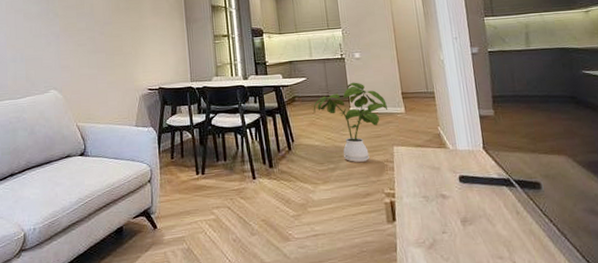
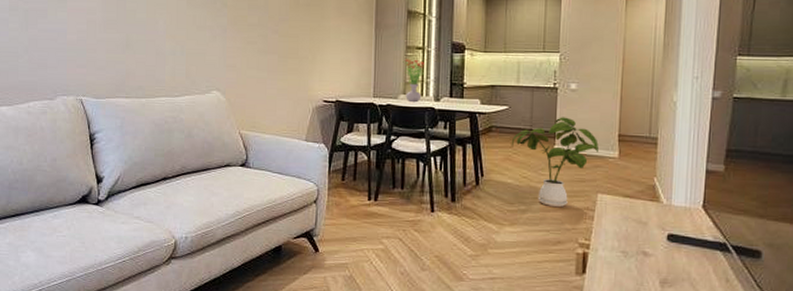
flower arrangement: none [212,45,232,83] -> present [403,59,424,103]

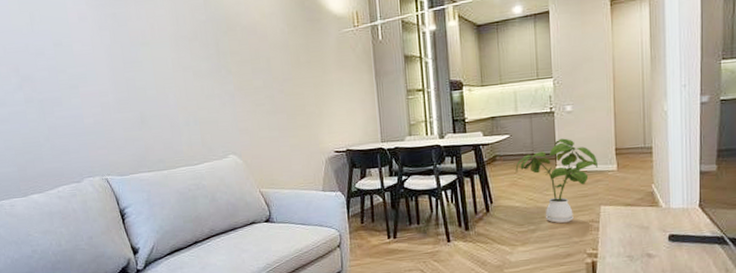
flower arrangement: present [403,59,424,103] -> none [405,101,427,143]

